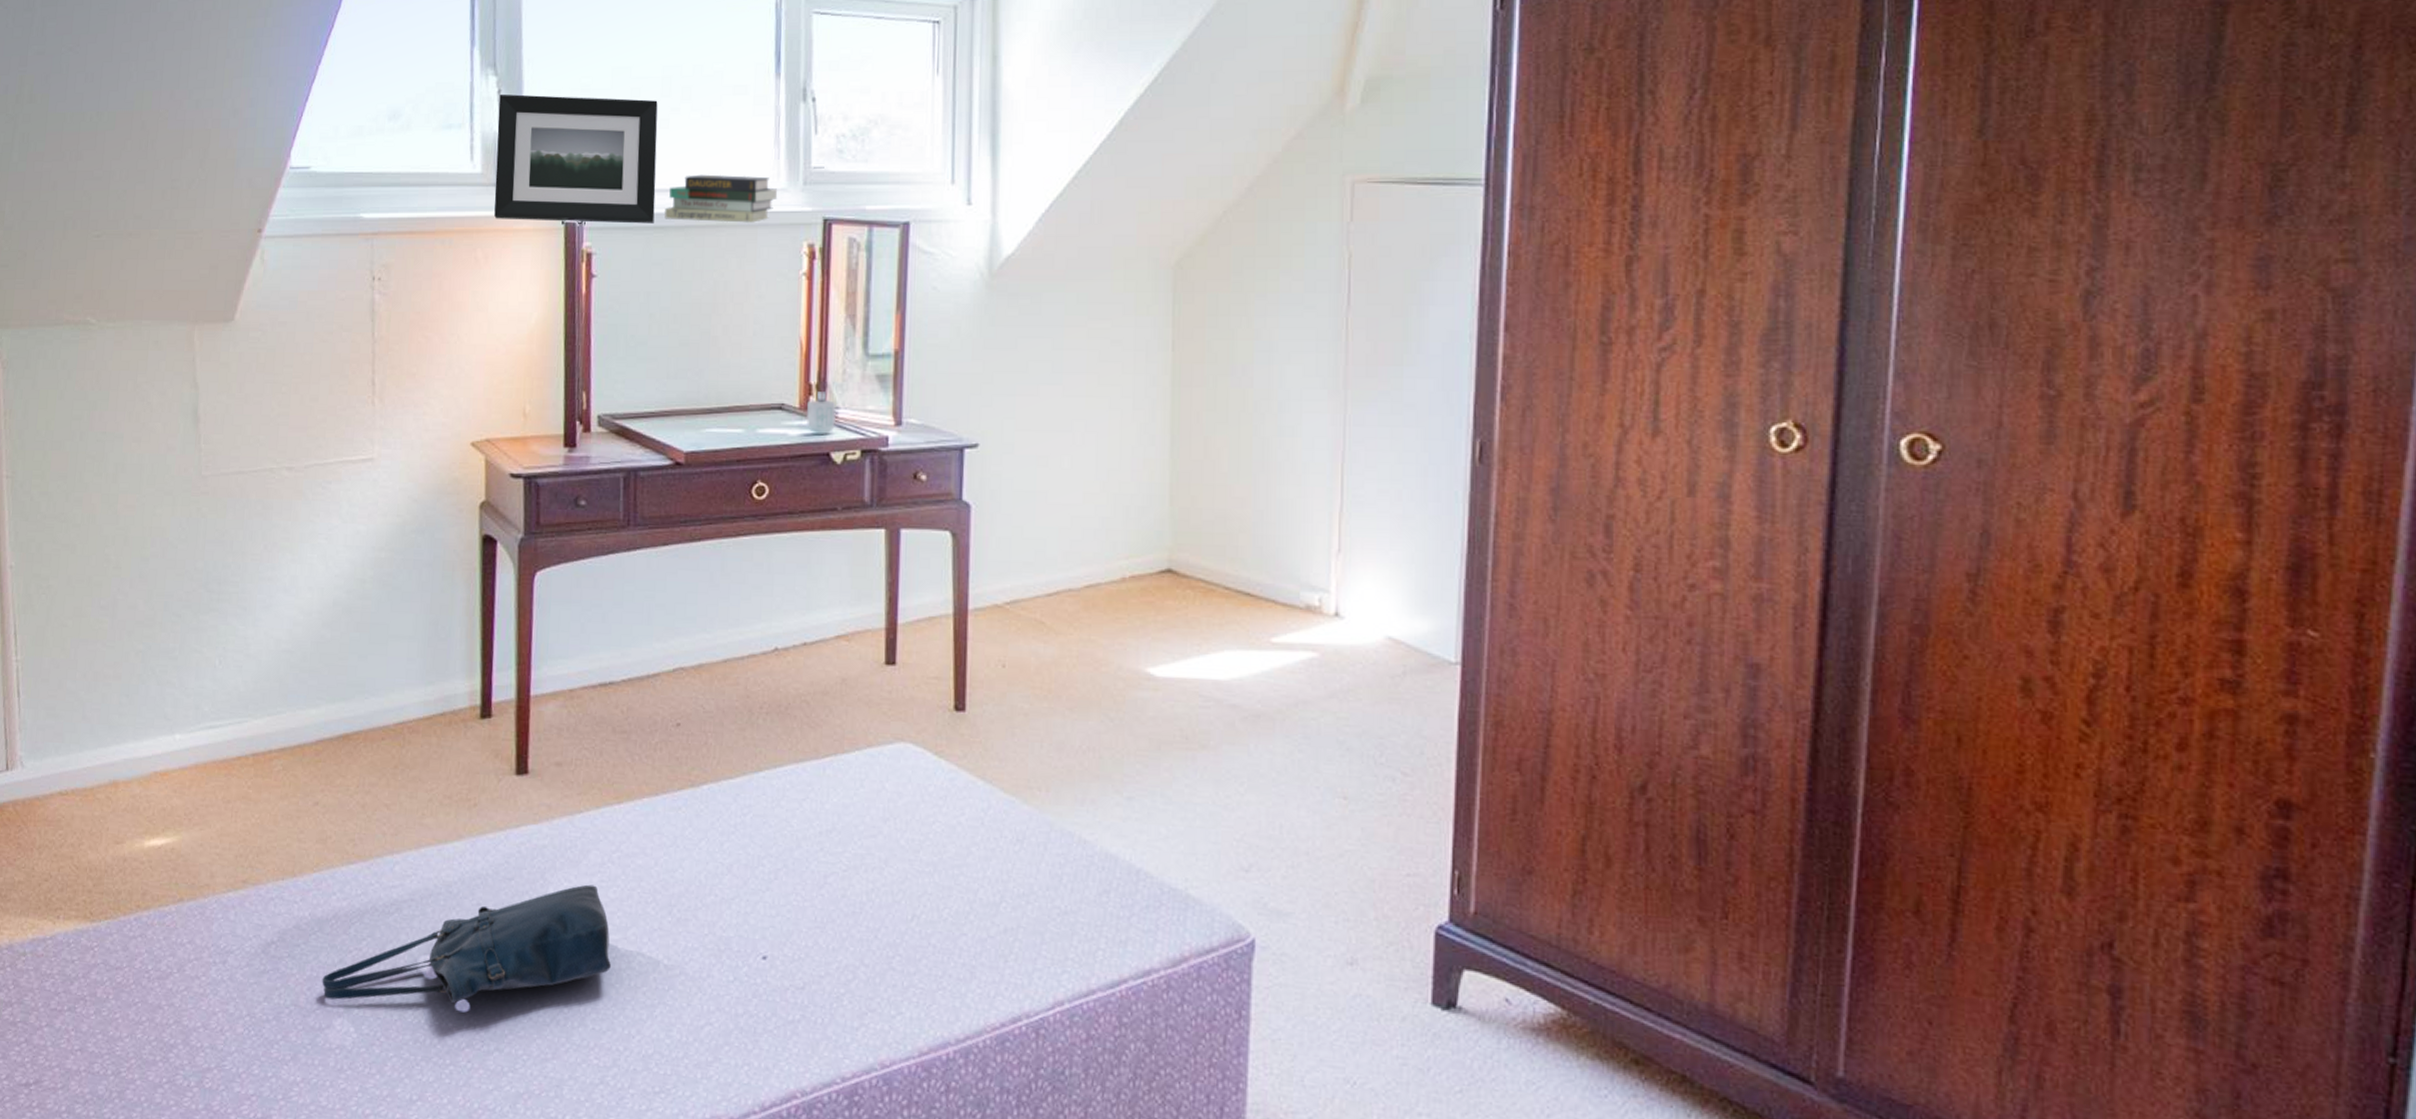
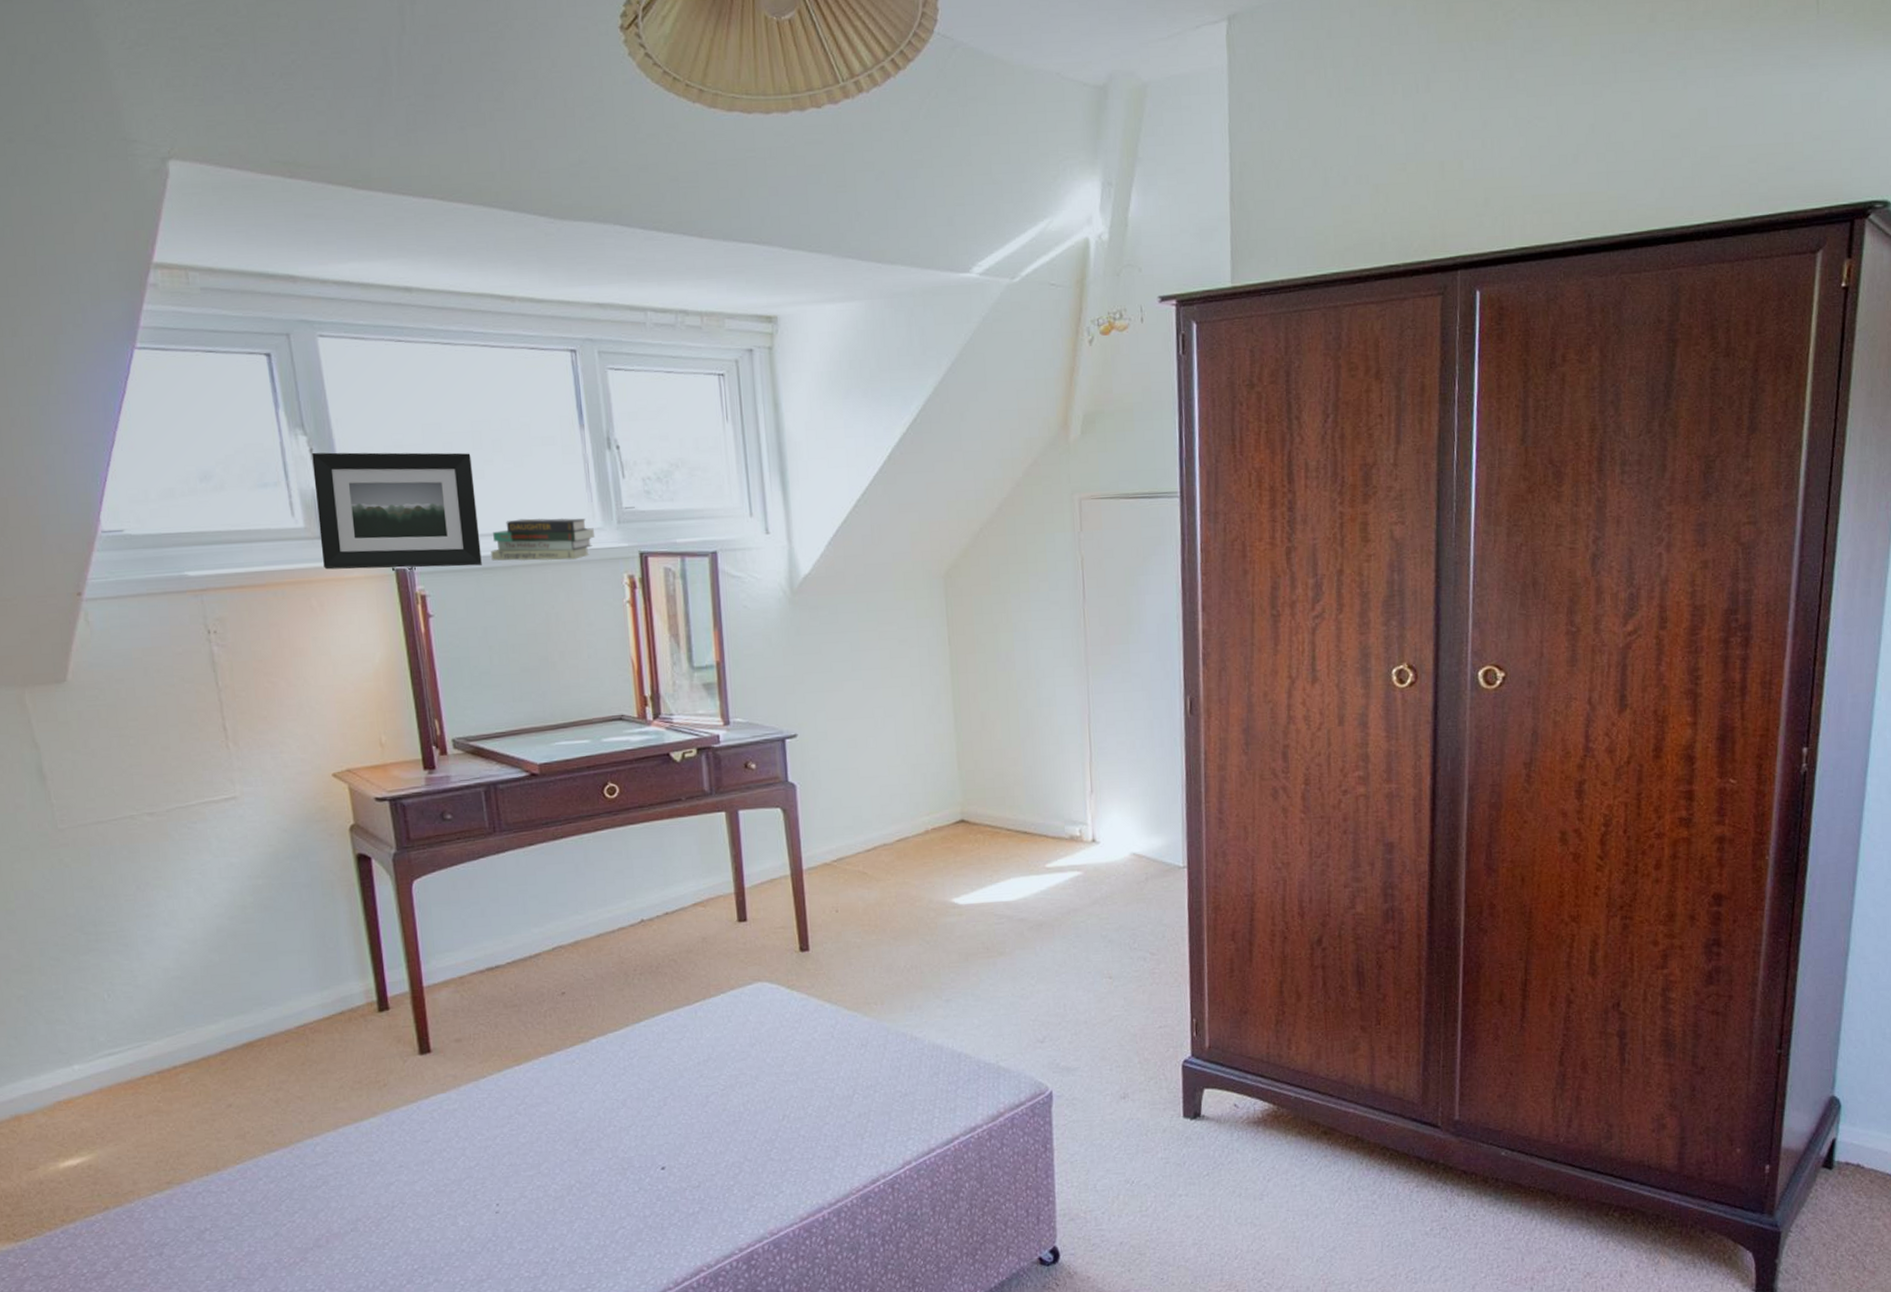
tote bag: present [322,884,612,1003] -> none [260,1134,531,1267]
perfume: present [806,390,836,434] -> none [644,701,672,738]

